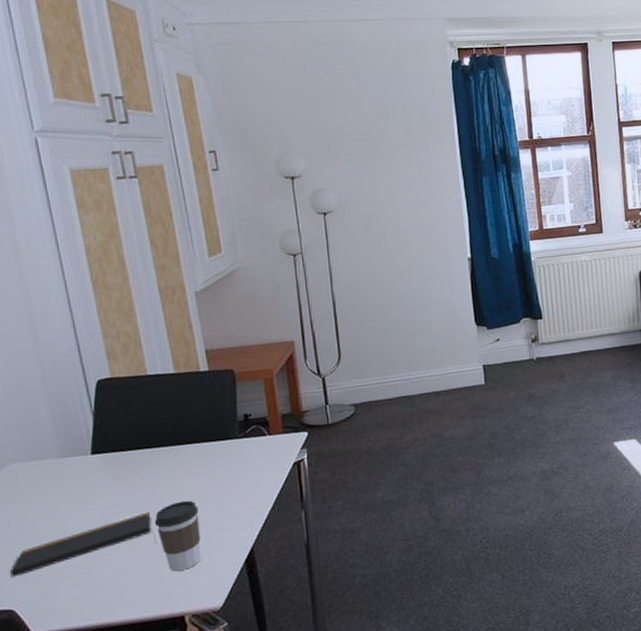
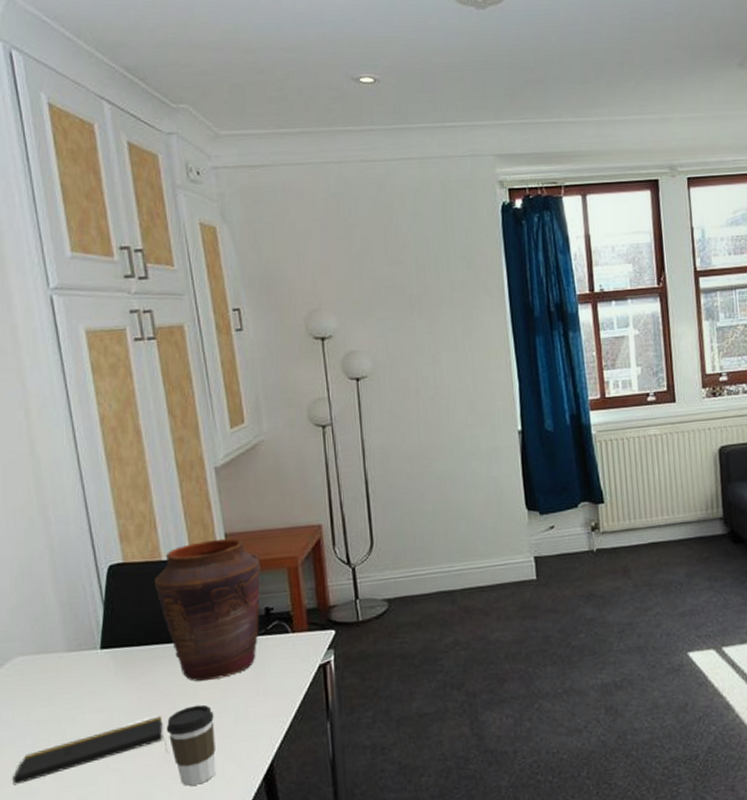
vase: none [140,354,240,481] -> present [154,538,261,682]

